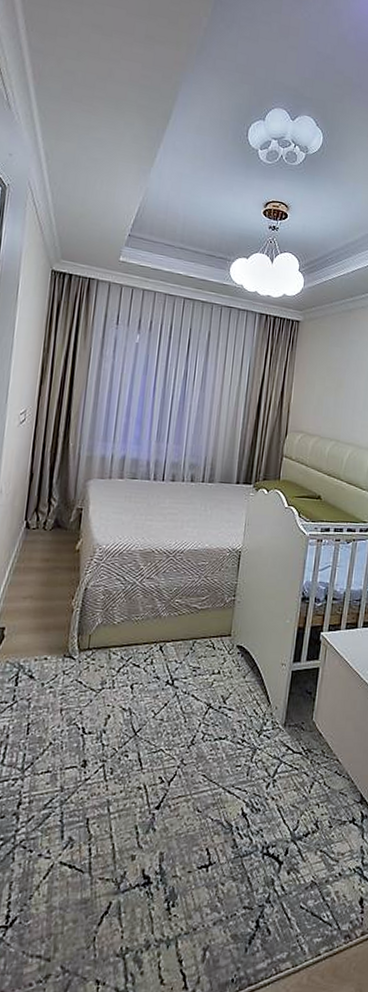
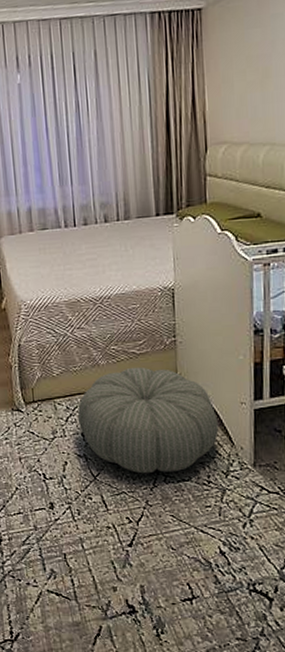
pouf: none [129,621,260,731] -> present [77,367,219,474]

